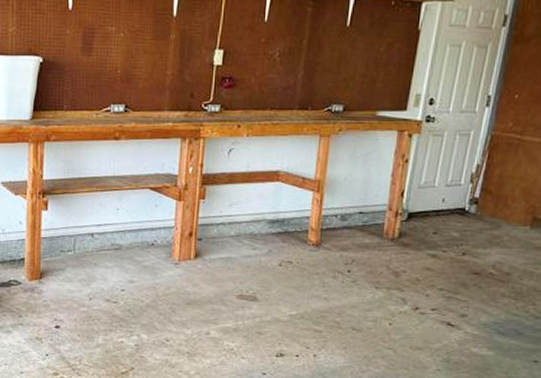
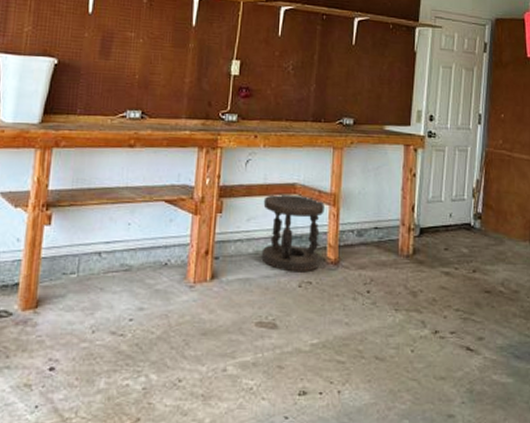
stool: none [243,181,308,253] -> present [261,194,325,273]

